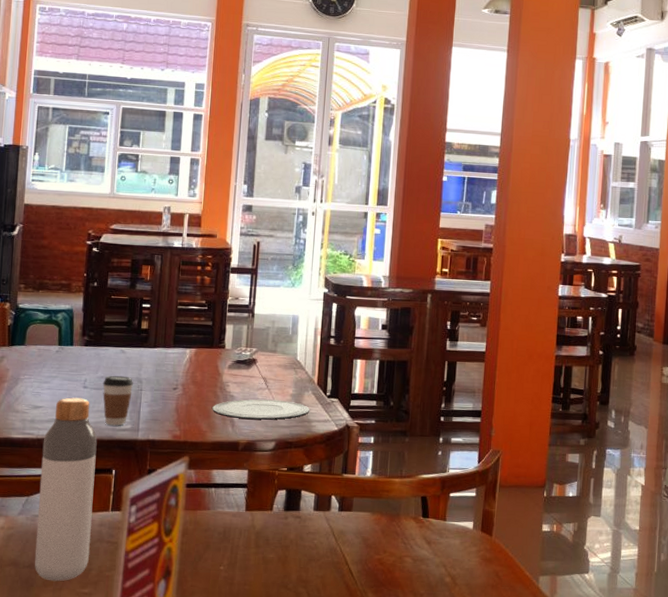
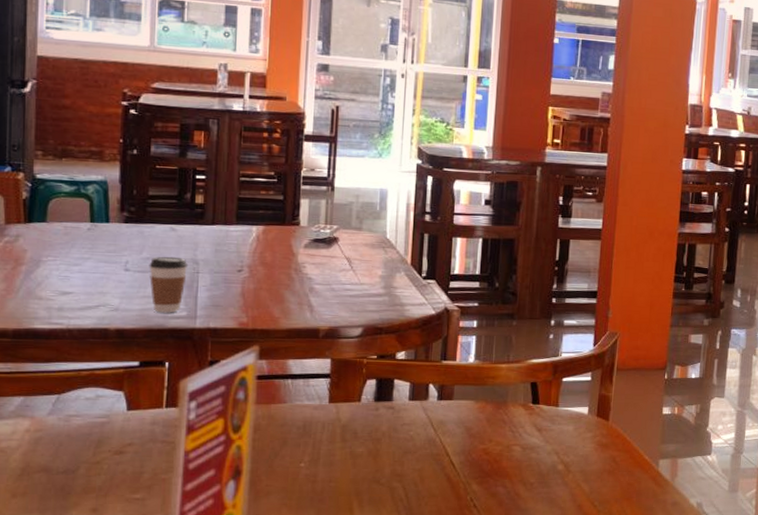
bottle: present [34,397,97,582] -> none [70,281,145,488]
plate: present [212,399,310,420] -> none [286,281,403,304]

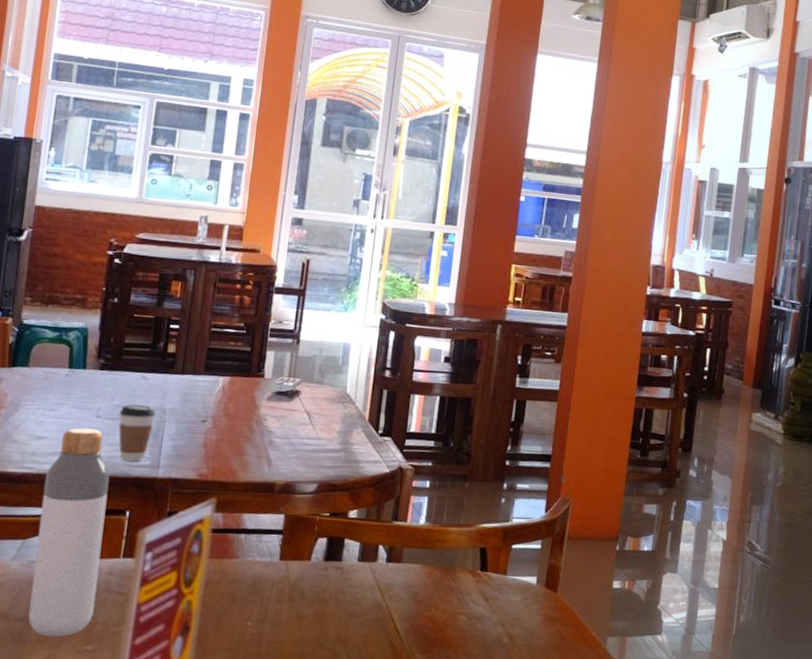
bottle: none [70,281,145,488] -> present [28,427,110,637]

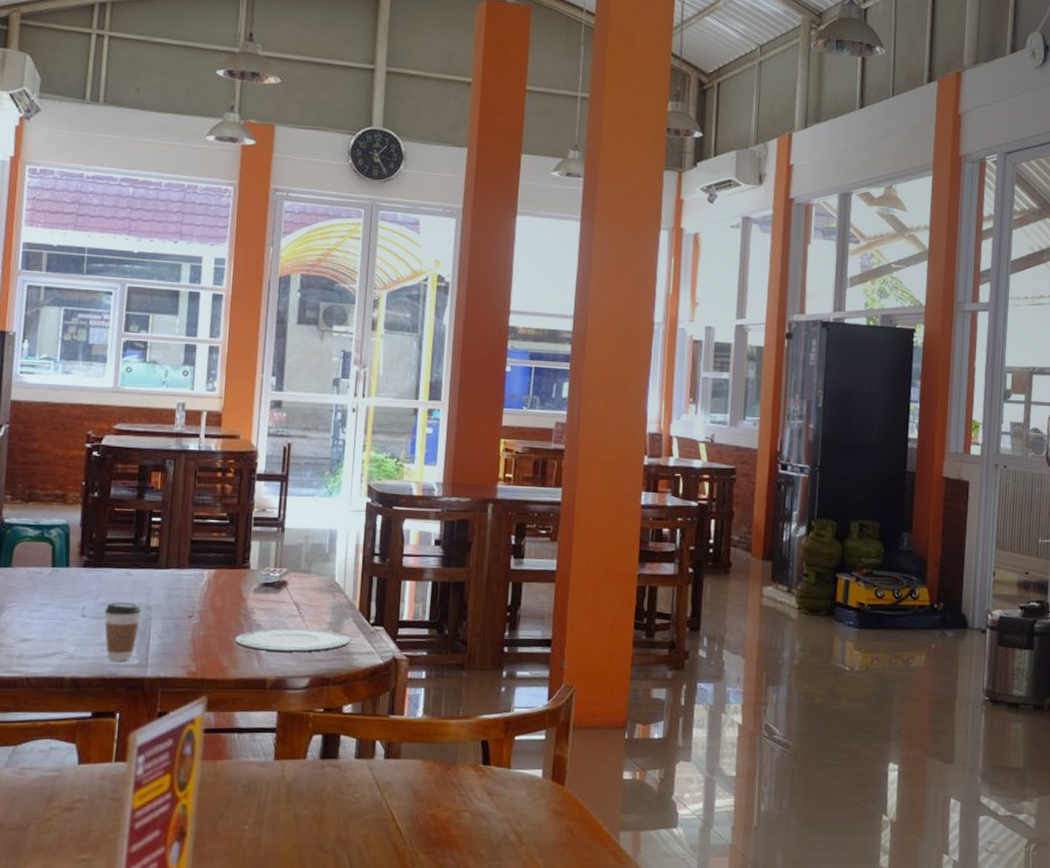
bottle: present [28,427,110,637] -> none [22,628,98,846]
plate: none [246,435,359,459] -> present [235,628,351,652]

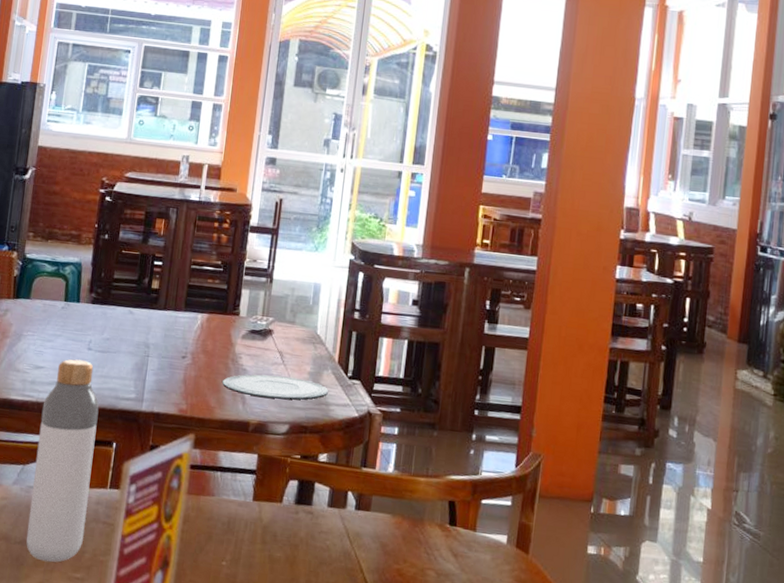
bottle: none [22,628,98,846] -> present [26,359,99,562]
coffee cup: present [104,602,142,661] -> none [107,338,141,394]

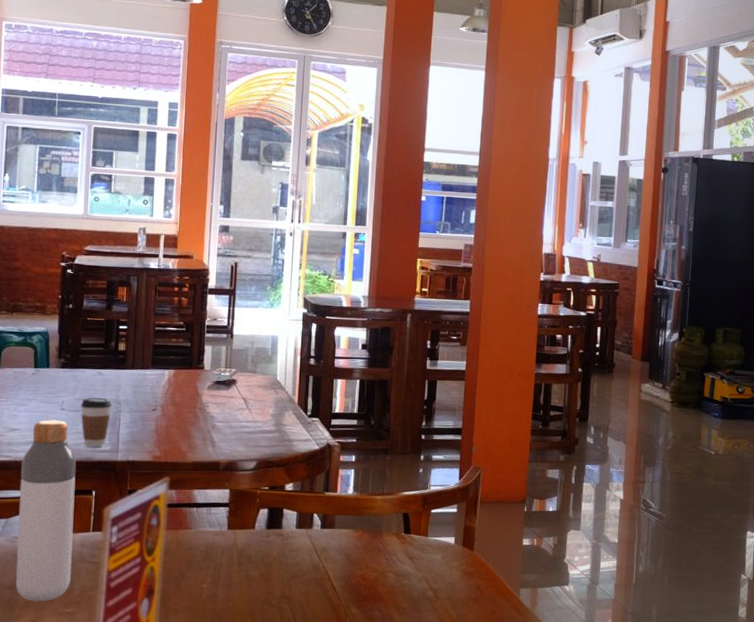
coffee cup: none [107,338,141,394] -> present [80,397,112,448]
plate: present [222,374,329,400] -> none [192,419,291,440]

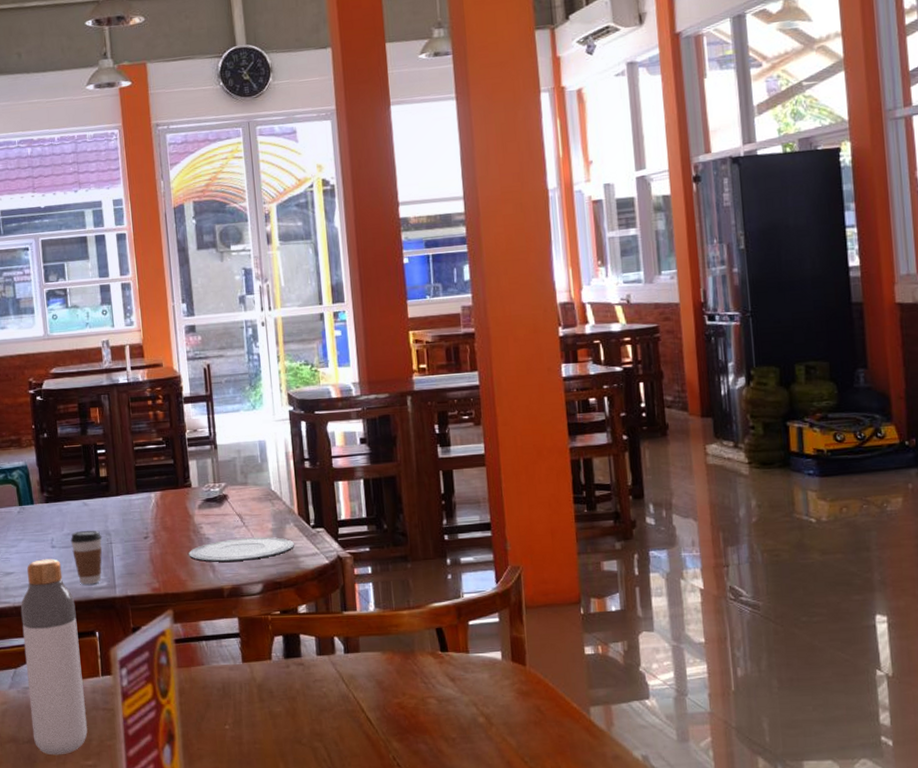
plate: none [192,419,291,440] -> present [189,537,295,562]

